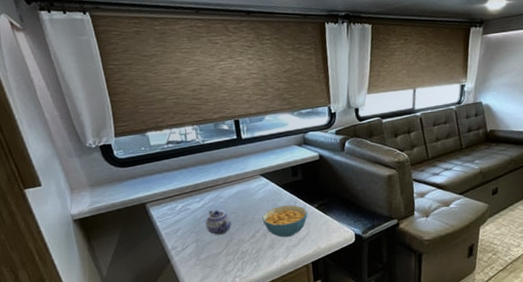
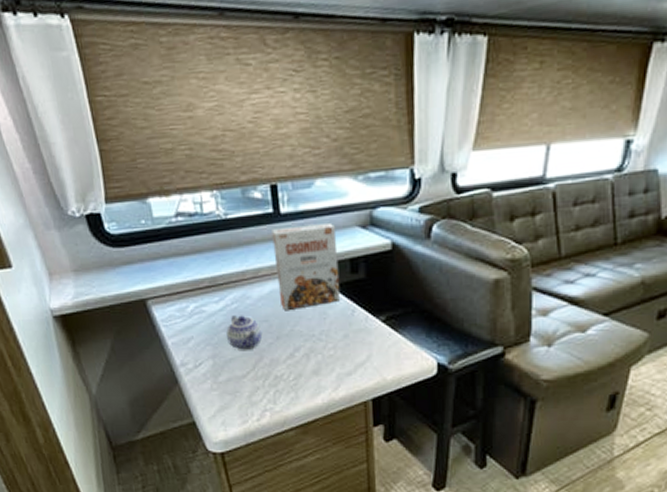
cereal box: none [236,143,287,205] -> present [271,222,341,311]
cereal bowl: present [262,205,308,238] -> none [304,315,370,362]

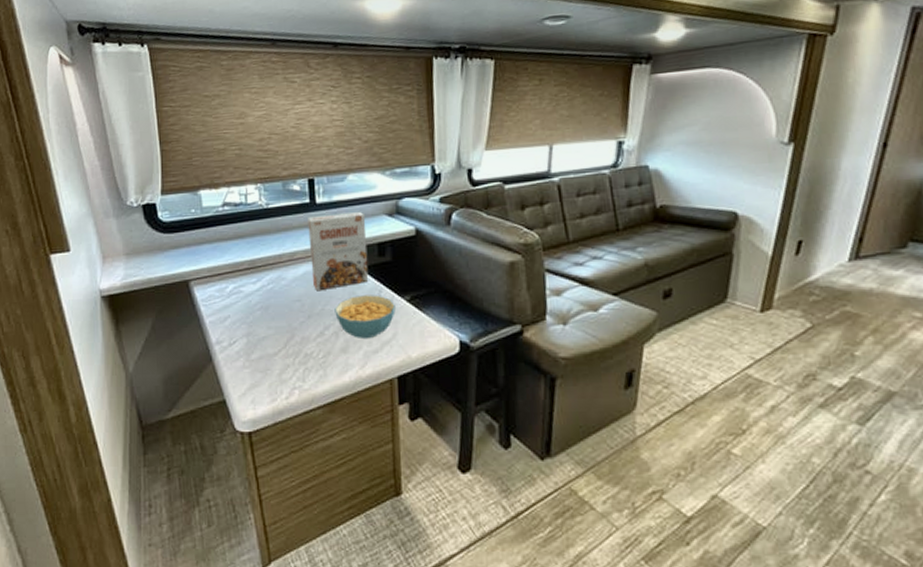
teapot: present [226,315,263,352] -> none [261,295,295,330]
cereal bowl: none [304,315,370,362] -> present [334,295,396,340]

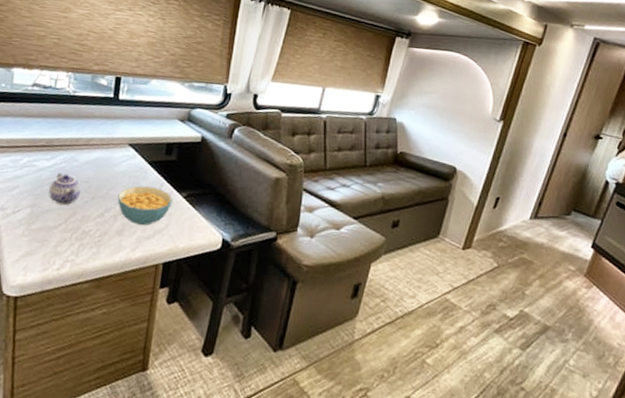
teapot: none [261,295,295,330] -> present [49,173,82,206]
cereal box: present [308,211,369,292] -> none [102,110,161,177]

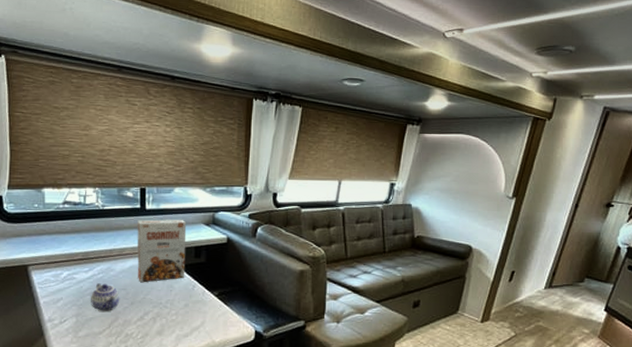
cereal box: none [102,110,161,177] -> present [137,219,187,283]
cereal bowl: present [117,186,172,226] -> none [154,288,205,325]

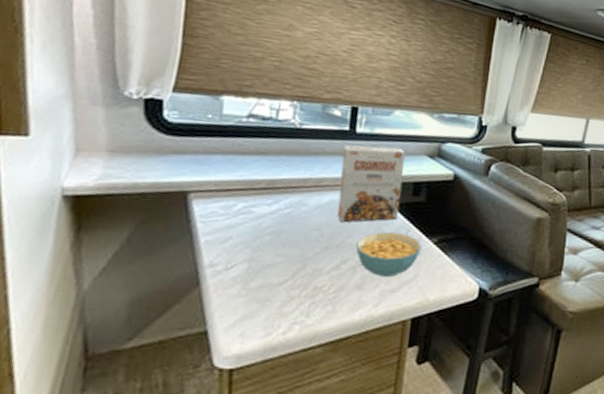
teapot: present [91,283,120,313] -> none [271,220,312,258]
cereal bowl: none [154,288,205,325] -> present [356,232,421,278]

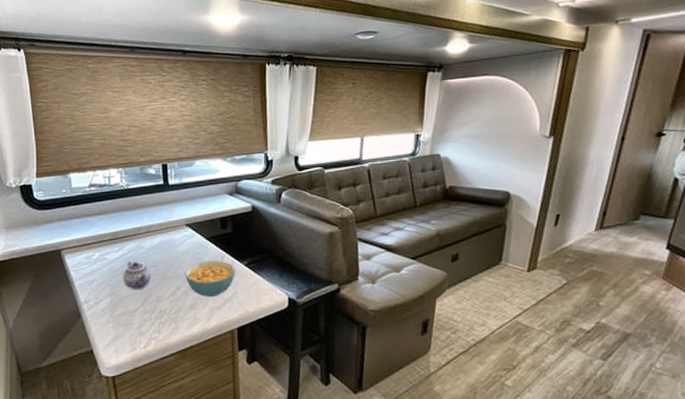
teapot: none [271,220,312,258] -> present [123,261,152,291]
cereal box: present [337,145,406,223] -> none [162,191,213,258]

